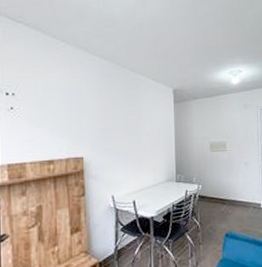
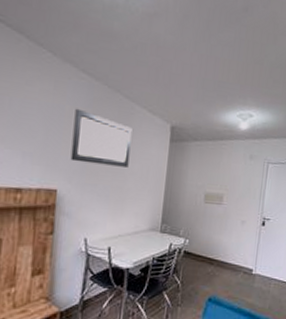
wall art: none [90,86,141,131] -> present [70,108,132,168]

